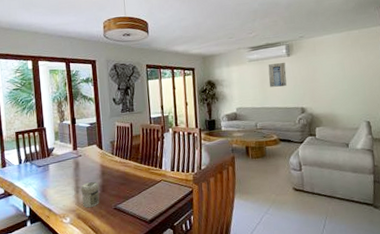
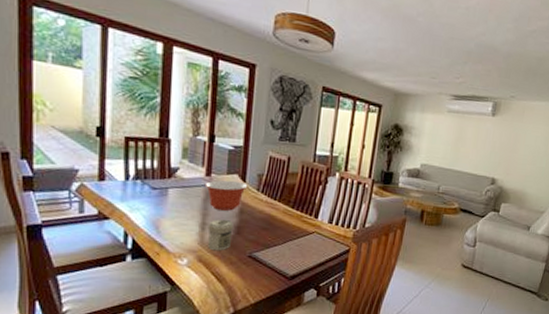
mixing bowl: none [73,150,105,175] -> present [204,180,248,211]
wall art: present [268,62,287,87] -> none [463,120,488,150]

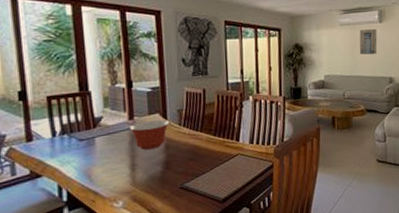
jar: present [208,219,234,251] -> none [137,157,162,189]
wall art: none [463,120,488,150] -> present [359,28,377,55]

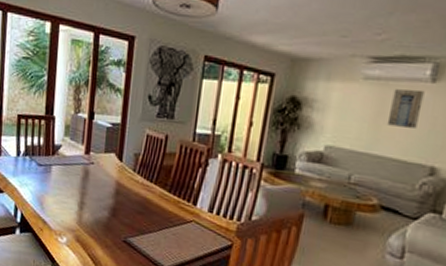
mixing bowl: present [129,119,170,150] -> none [84,158,125,191]

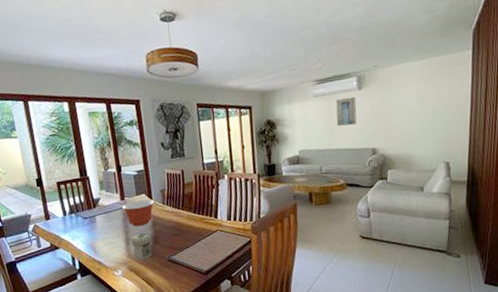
mixing bowl: none [84,158,125,191] -> present [121,199,155,226]
jar: none [85,199,110,233] -> present [131,233,152,260]

